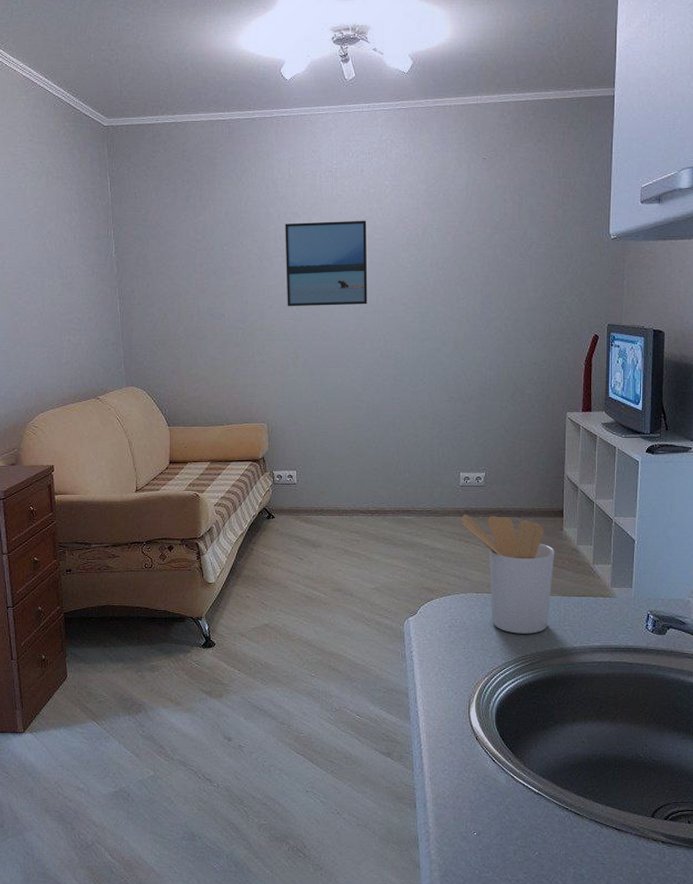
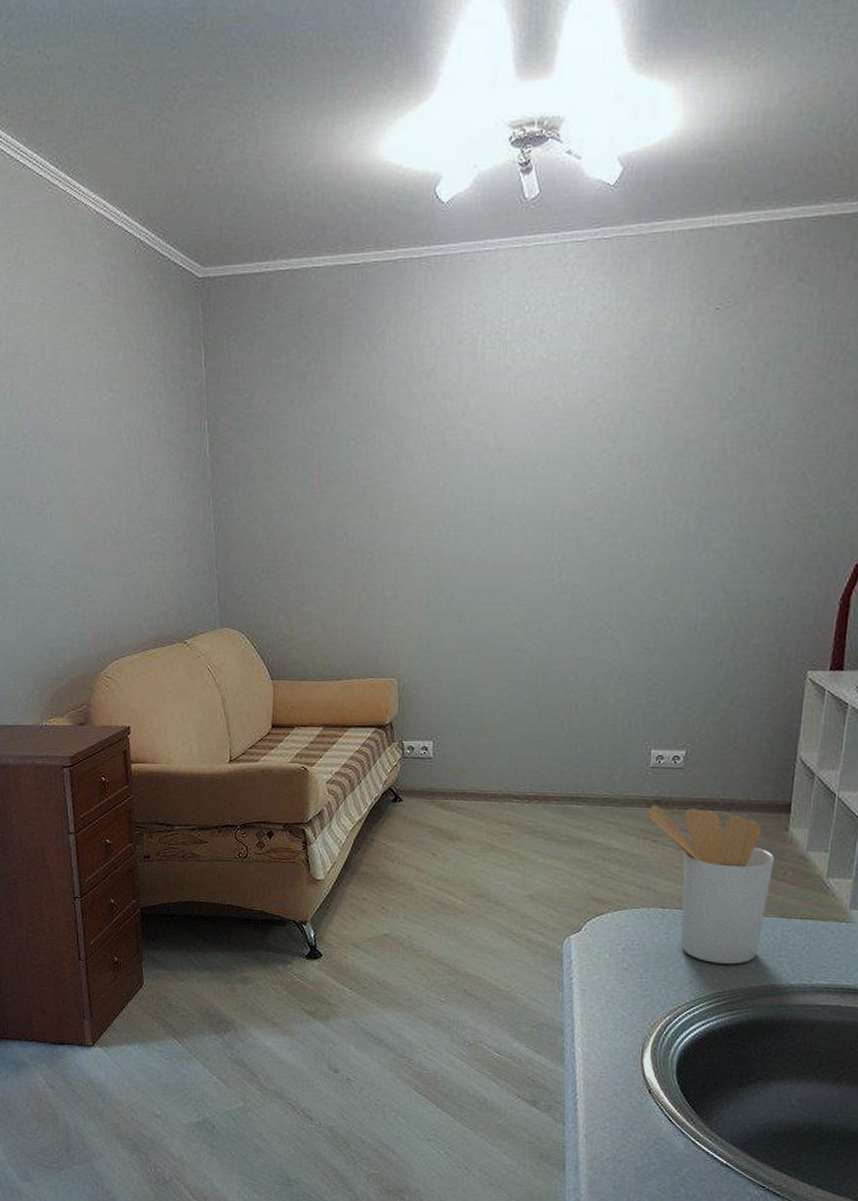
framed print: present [285,220,368,307] -> none [430,401,544,523]

